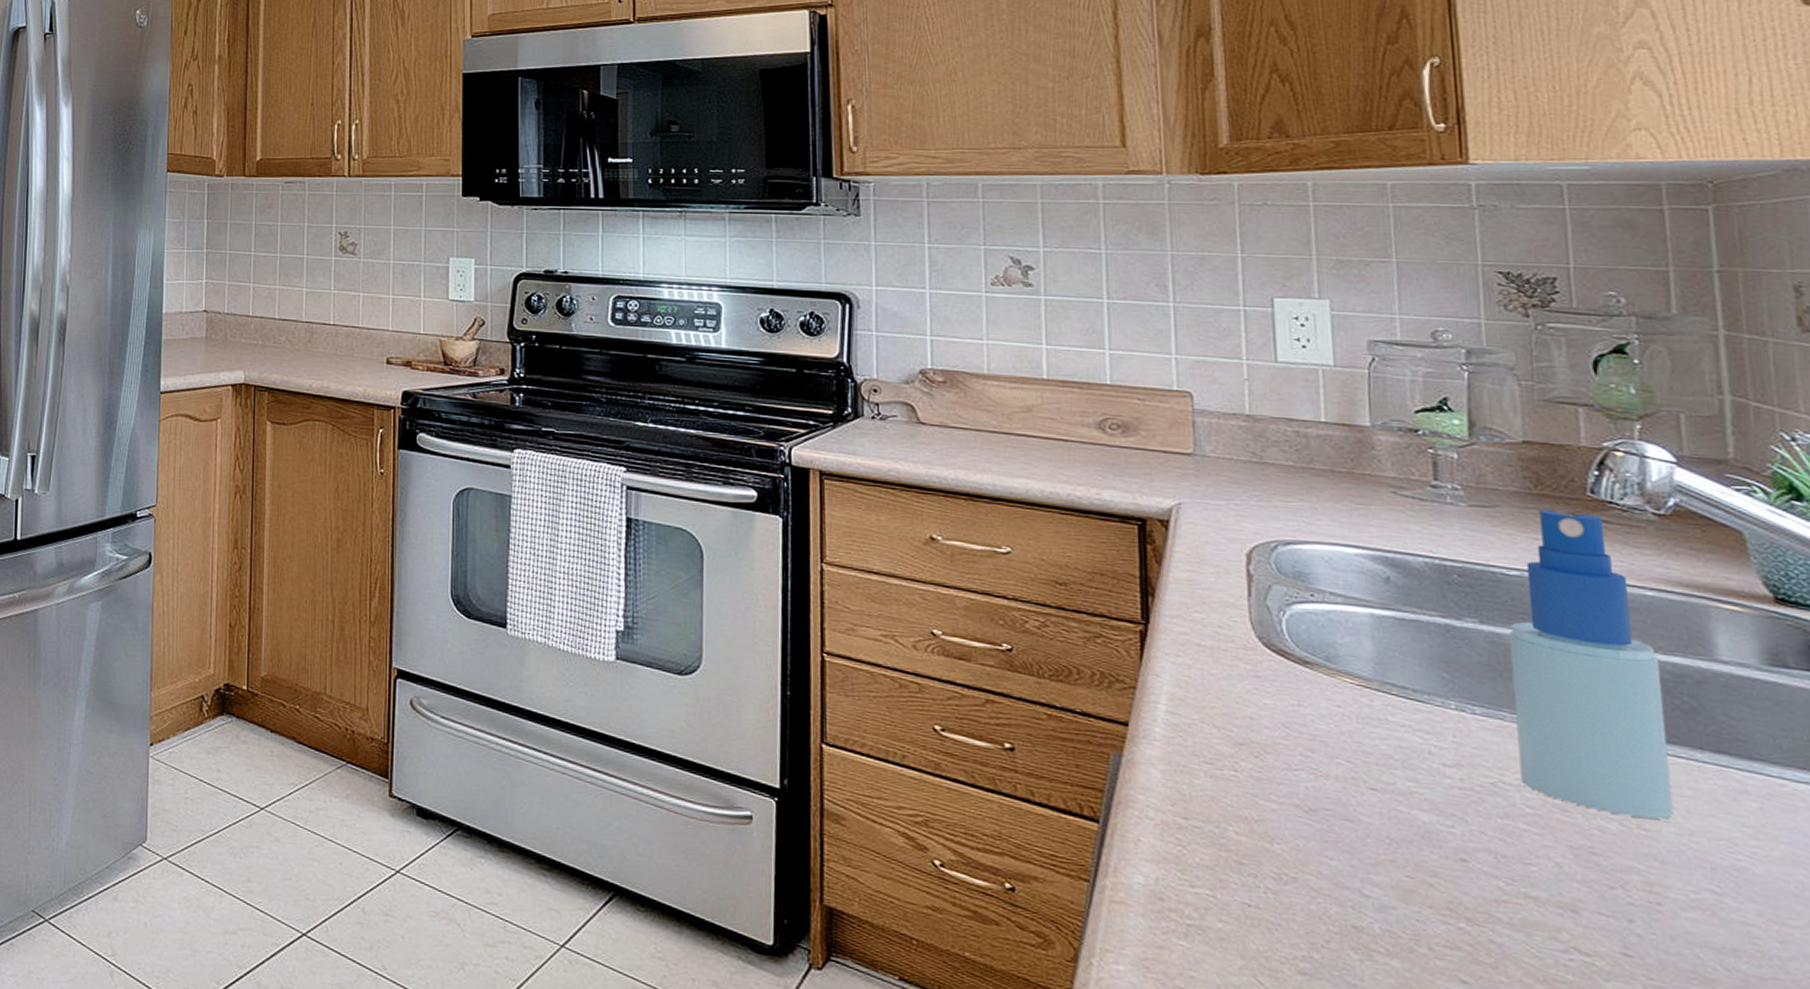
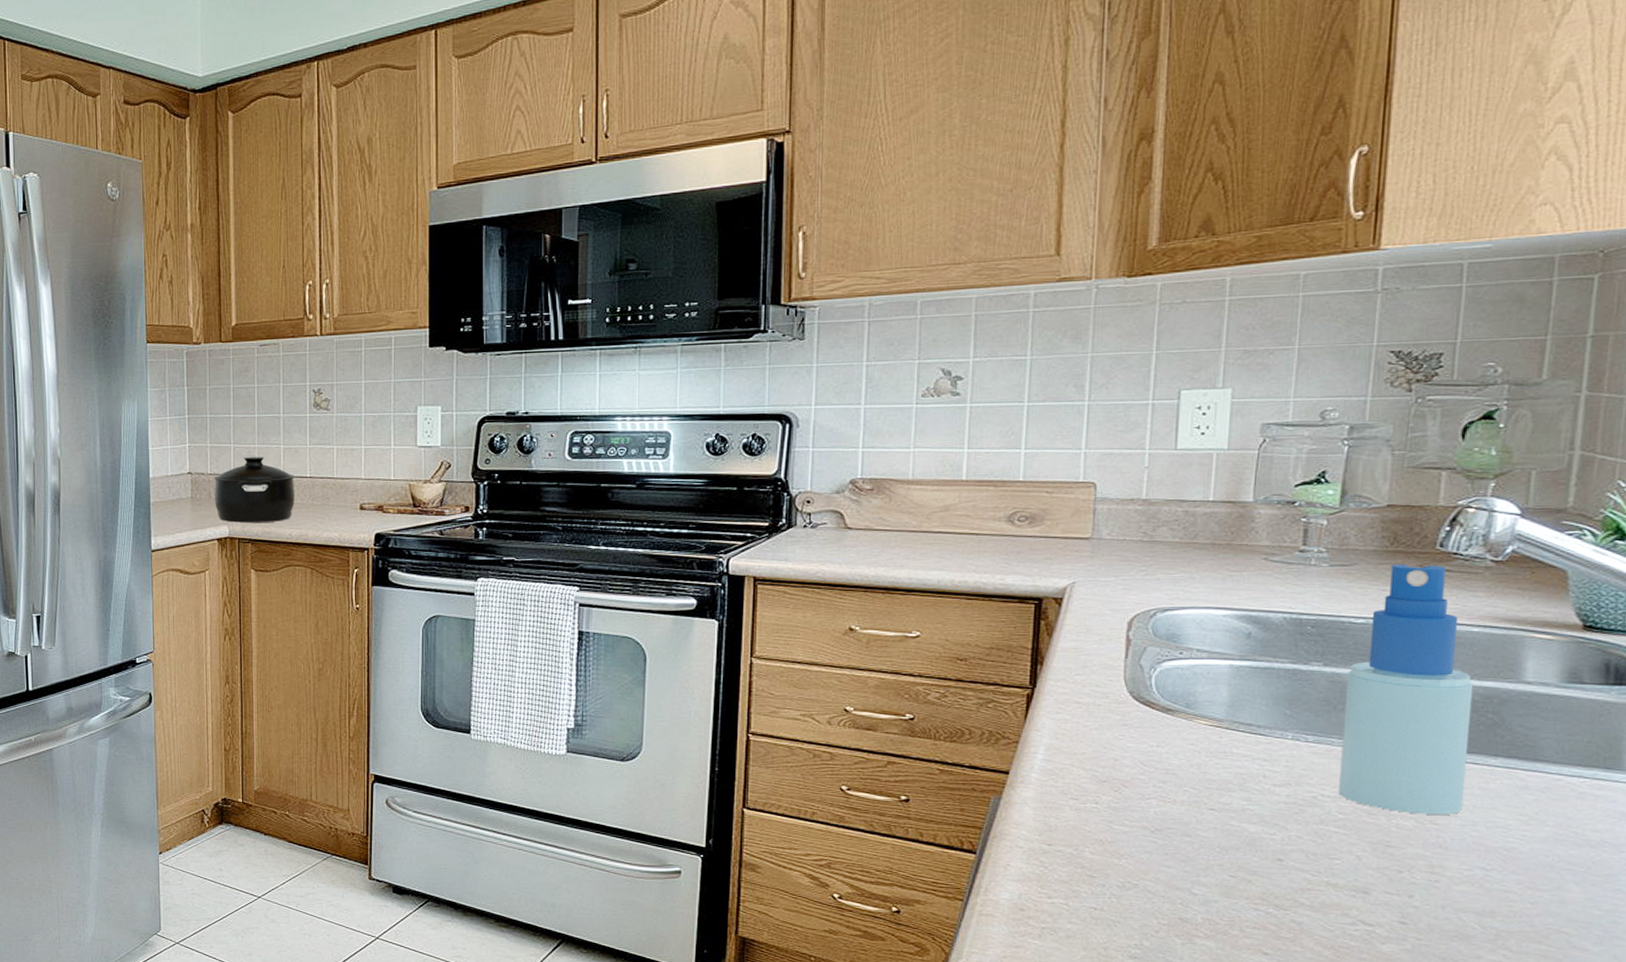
saucepan: none [230,297,318,371] -> present [213,456,295,523]

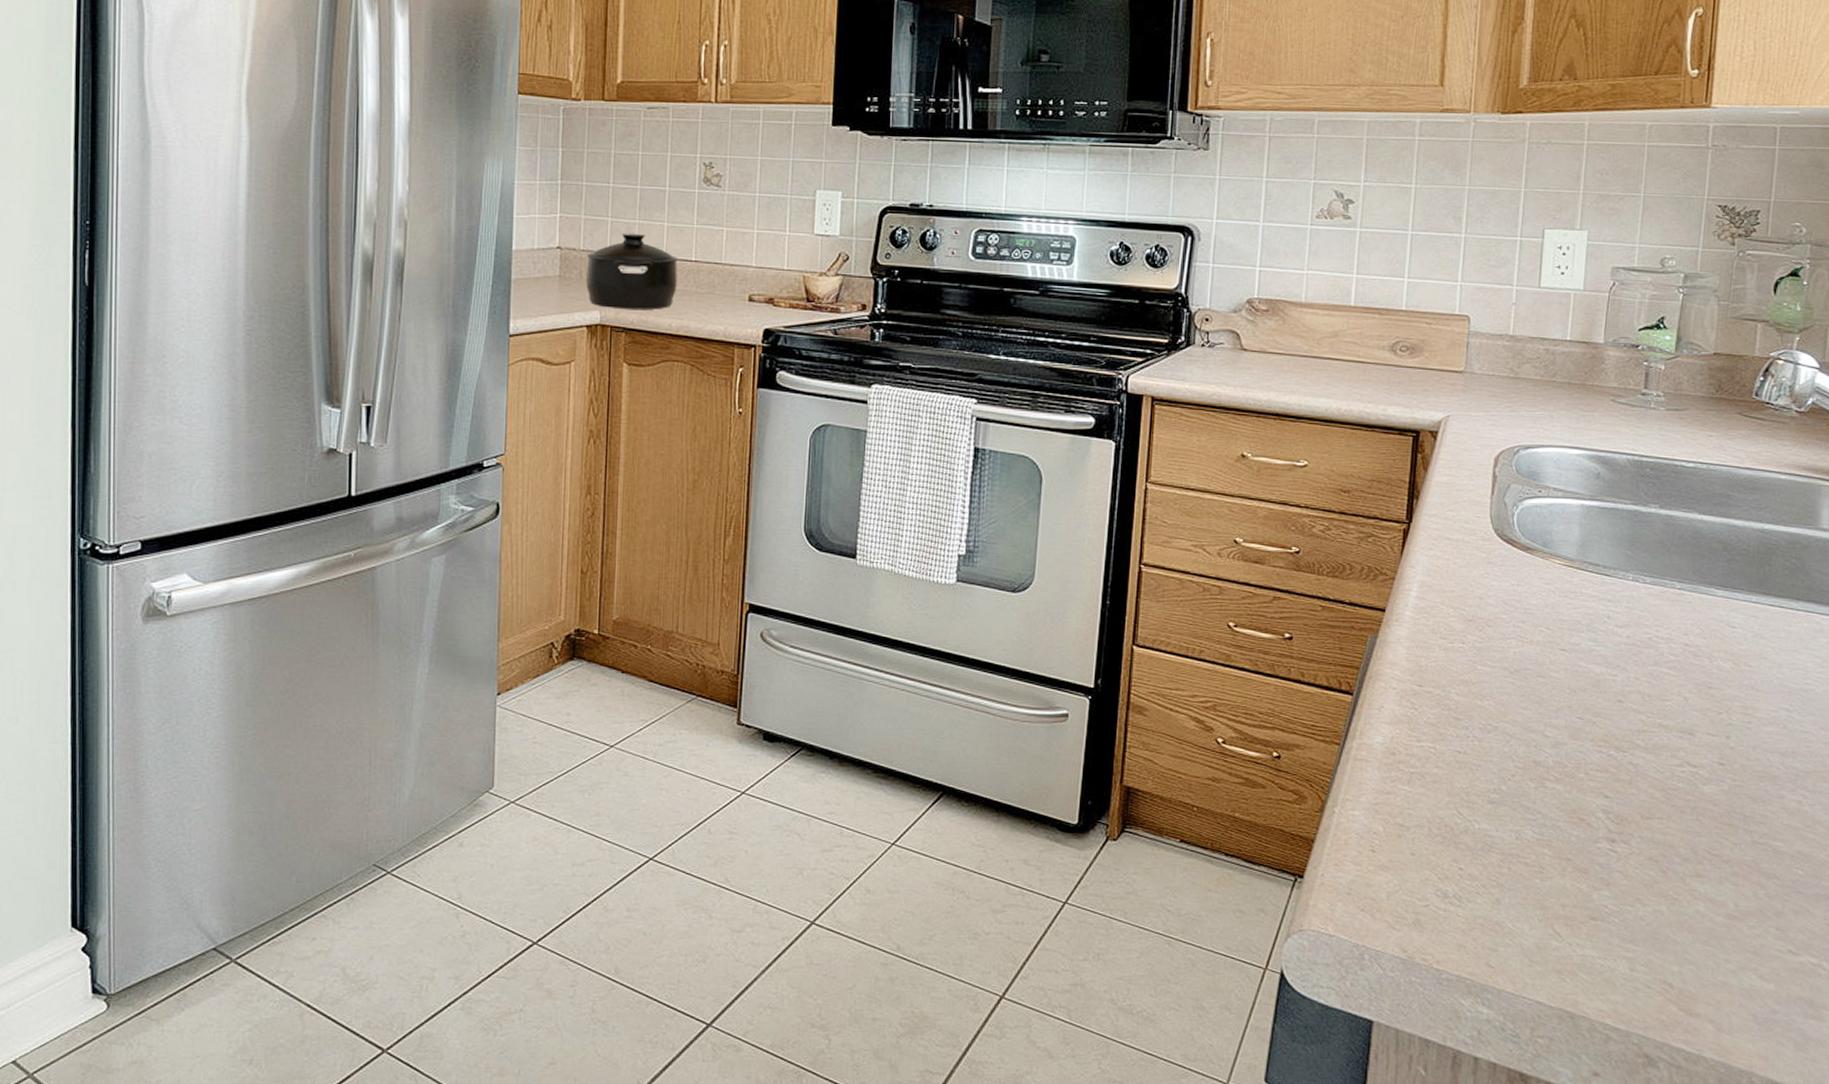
spray bottle: present [1338,565,1474,815] -> none [1670,411,1781,657]

